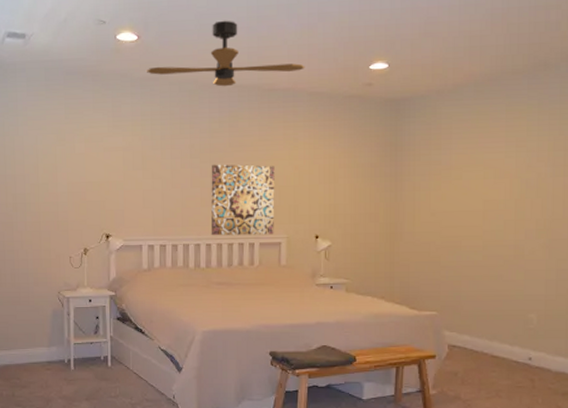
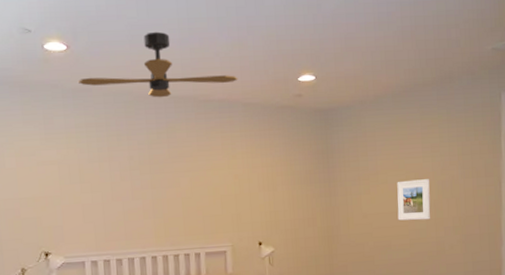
wall art: present [211,164,275,236] -> none [152,175,219,248]
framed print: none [471,176,511,221] -> present [397,179,431,221]

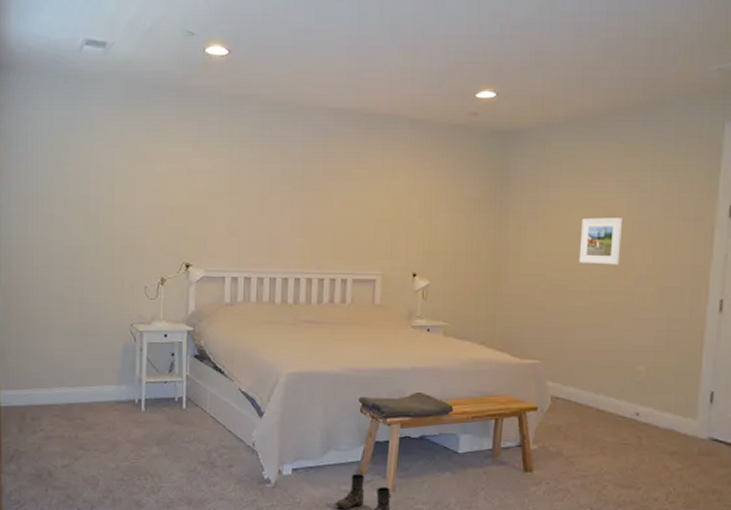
ceiling fan: present [77,31,238,98] -> none [236,38,408,109]

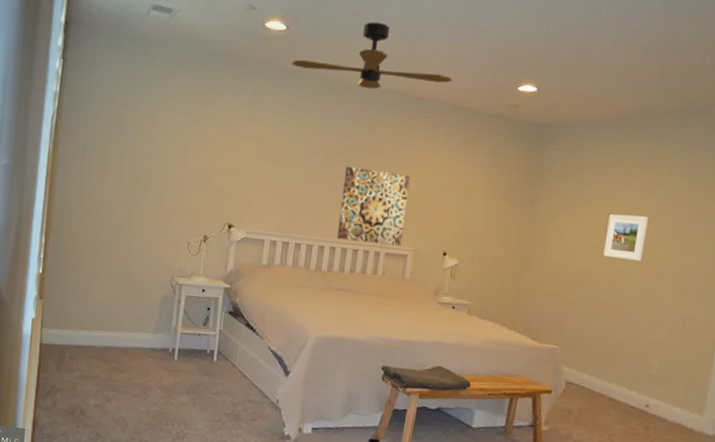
ceiling fan: none [236,38,408,109] -> present [290,21,453,90]
wall art: none [300,192,372,271] -> present [336,166,410,246]

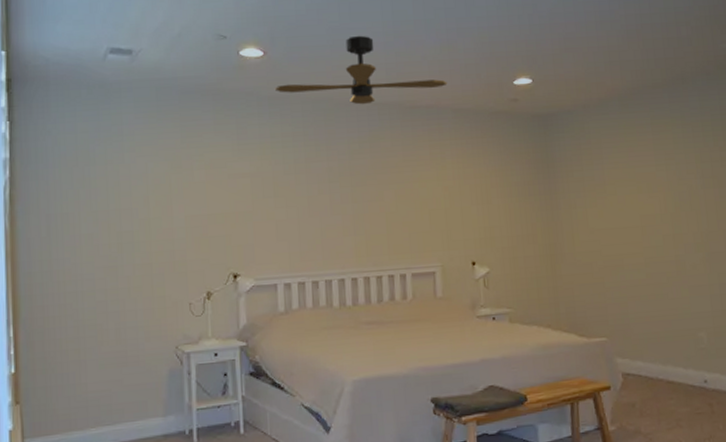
wall art: present [336,166,410,246] -> none [353,187,427,269]
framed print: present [603,213,648,262] -> none [627,189,667,237]

